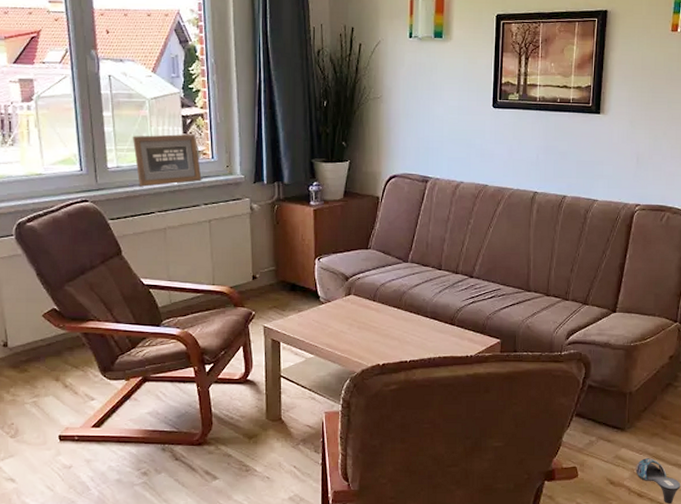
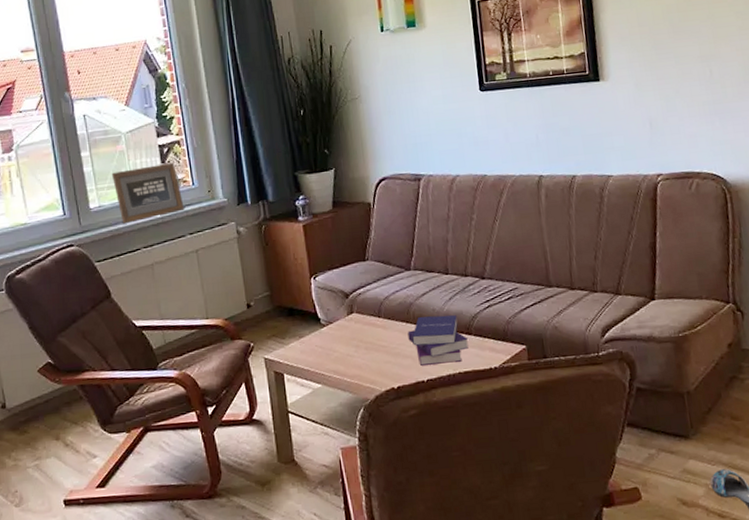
book: none [398,304,450,348] -> present [407,315,469,366]

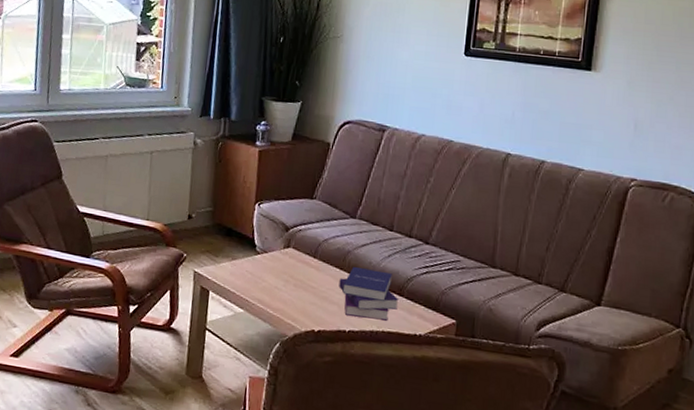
picture frame: present [111,162,185,224] -> none [86,59,149,112]

